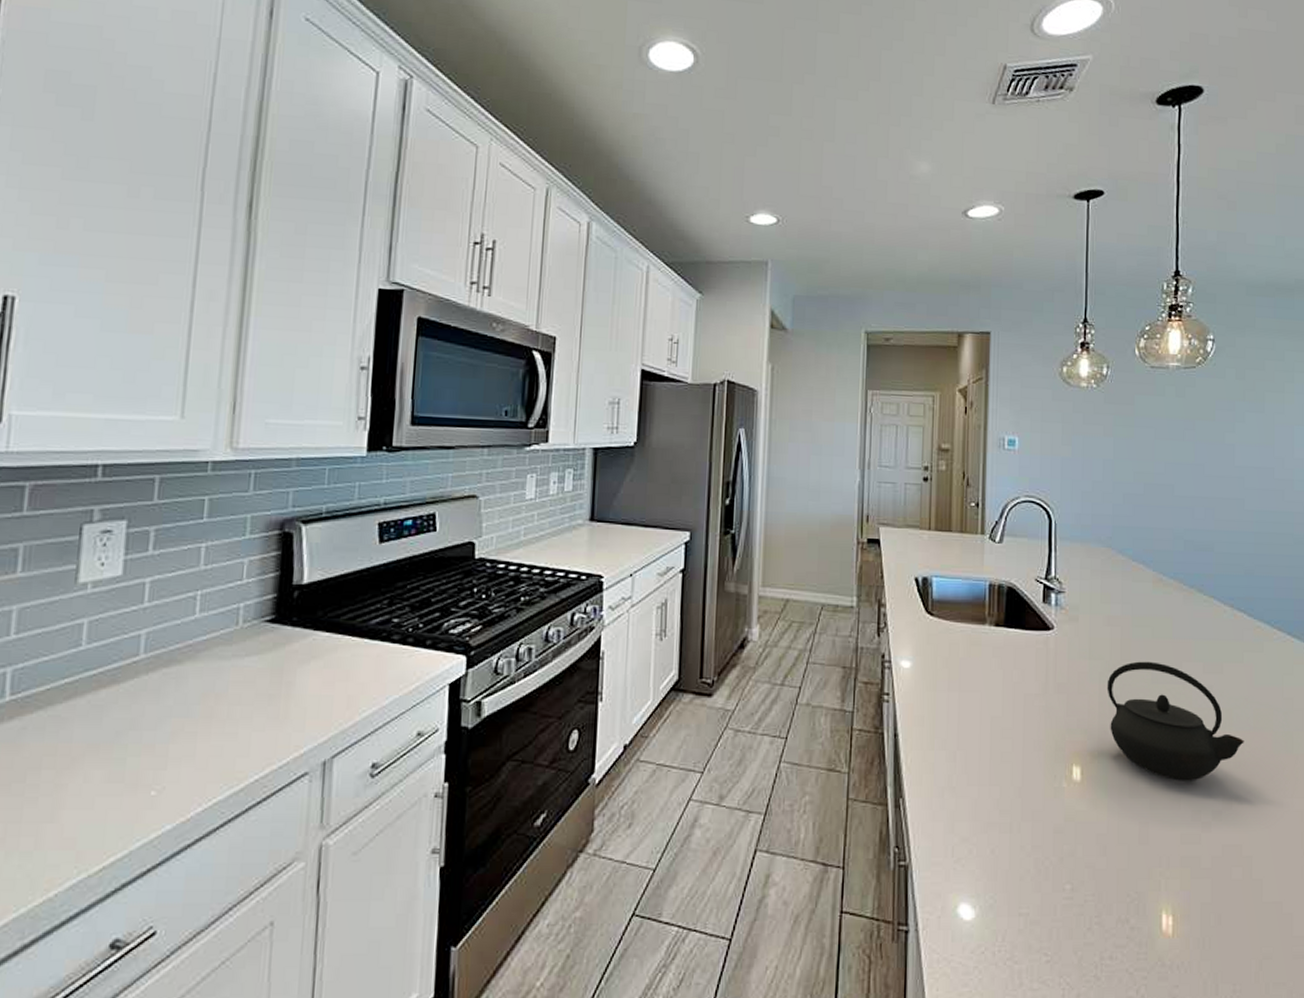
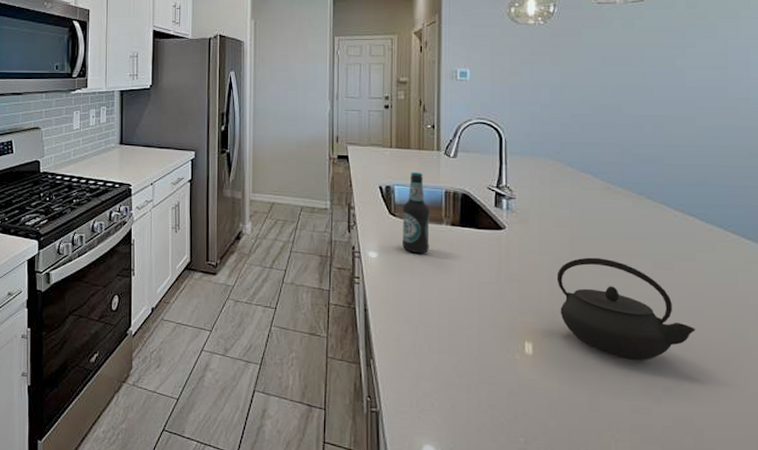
bottle: none [939,560,972,662] -> present [402,172,430,254]

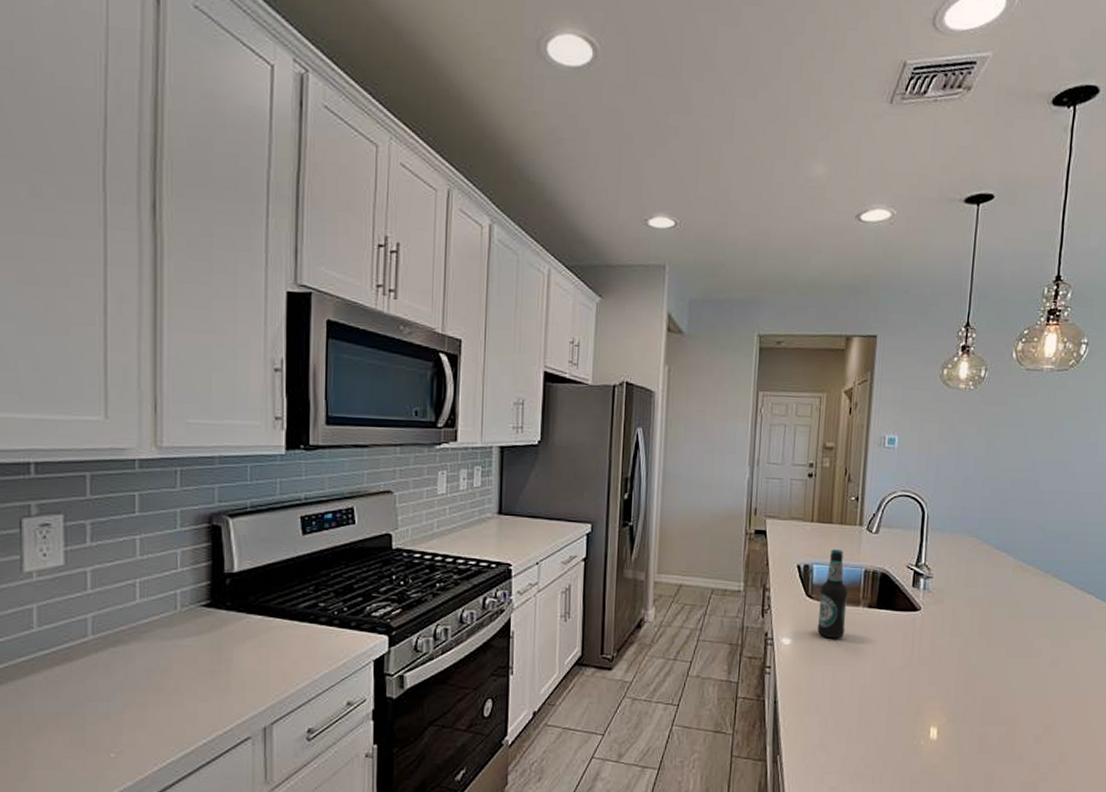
kettle: present [556,257,696,361] -> none [965,638,1083,739]

